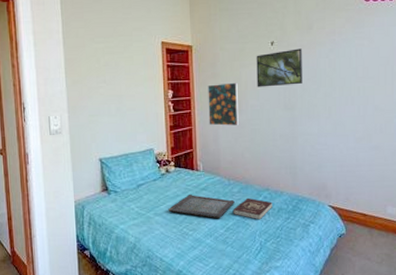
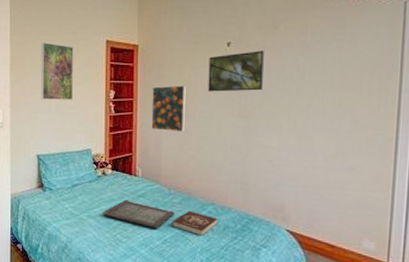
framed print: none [96,45,132,103] -> present [41,42,74,100]

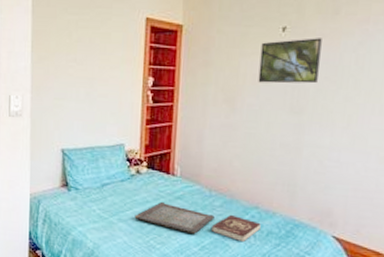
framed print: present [41,42,74,100] -> none [68,17,108,86]
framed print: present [151,85,186,133] -> none [193,73,234,128]

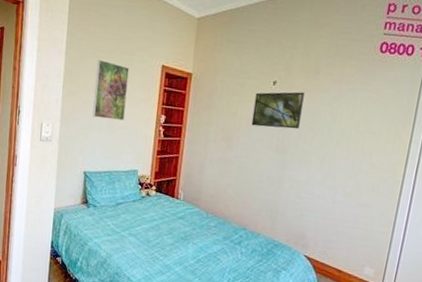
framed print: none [68,17,108,86] -> present [92,59,129,121]
serving tray: present [134,201,215,234] -> none [143,220,210,249]
book: present [210,214,261,243] -> none [205,233,247,258]

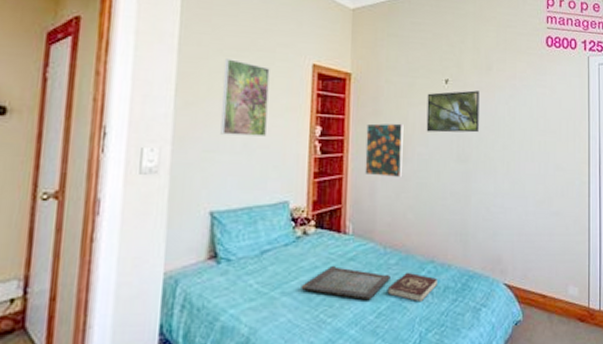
serving tray: none [143,220,210,249] -> present [301,265,390,300]
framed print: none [196,115,232,161] -> present [365,123,404,178]
book: none [205,233,247,258] -> present [387,272,437,303]

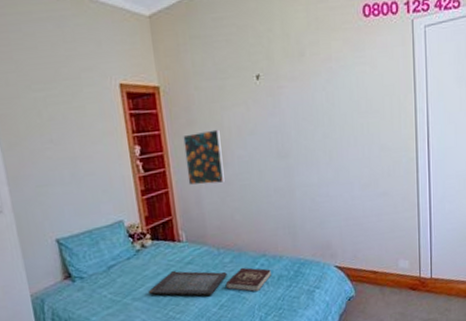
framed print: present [220,58,270,136] -> none [34,93,90,169]
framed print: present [426,90,479,133] -> none [239,81,297,134]

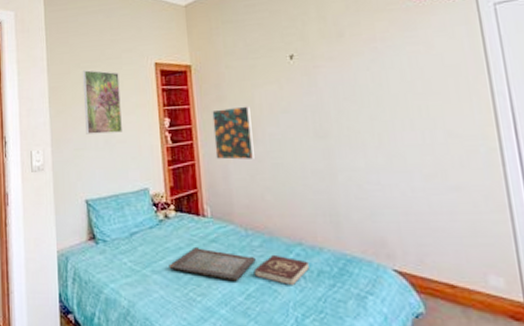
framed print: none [34,93,90,169] -> present [82,70,122,134]

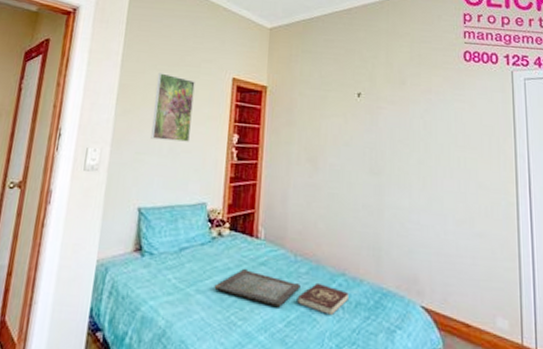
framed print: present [212,106,256,160] -> none [277,133,316,188]

